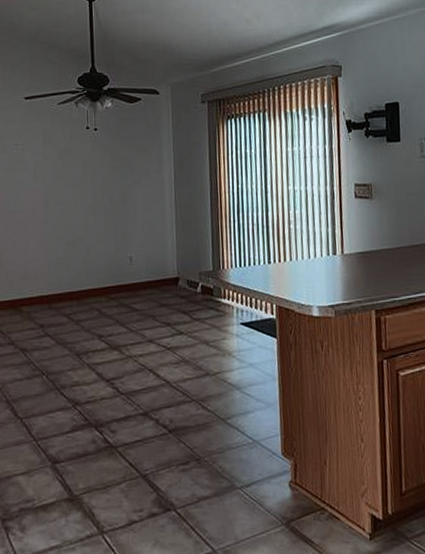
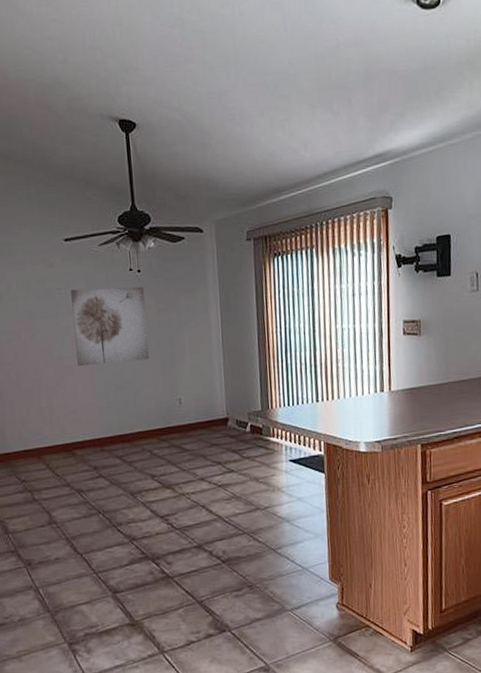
wall art: none [28,144,102,221] -> present [71,286,150,366]

